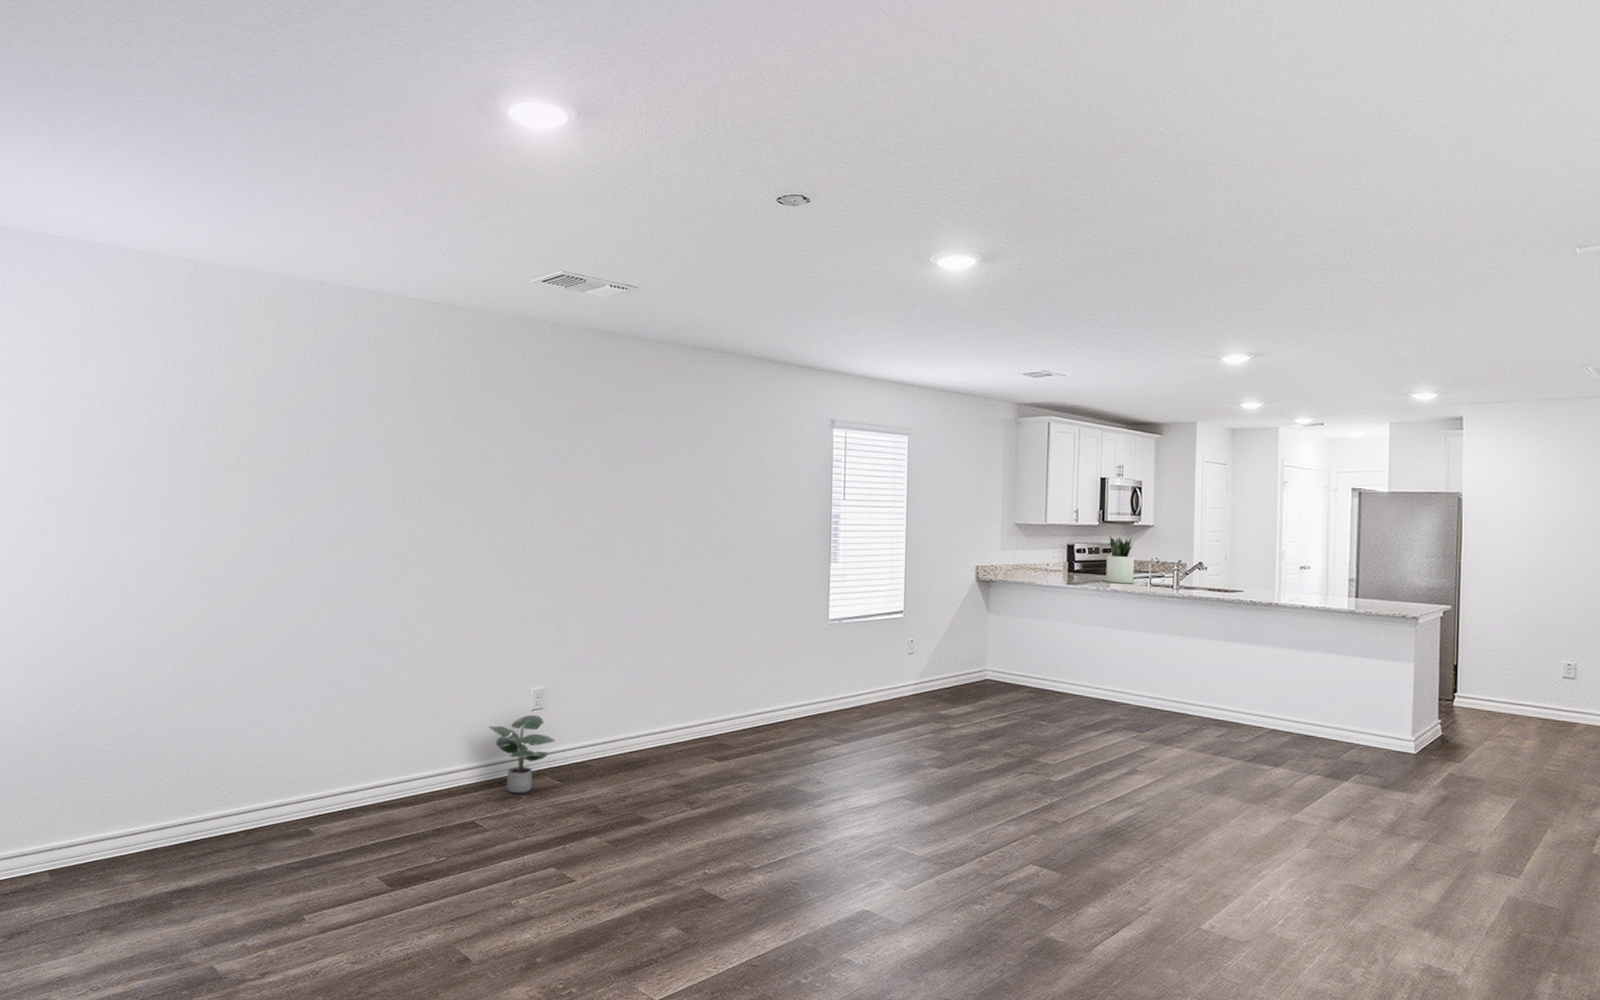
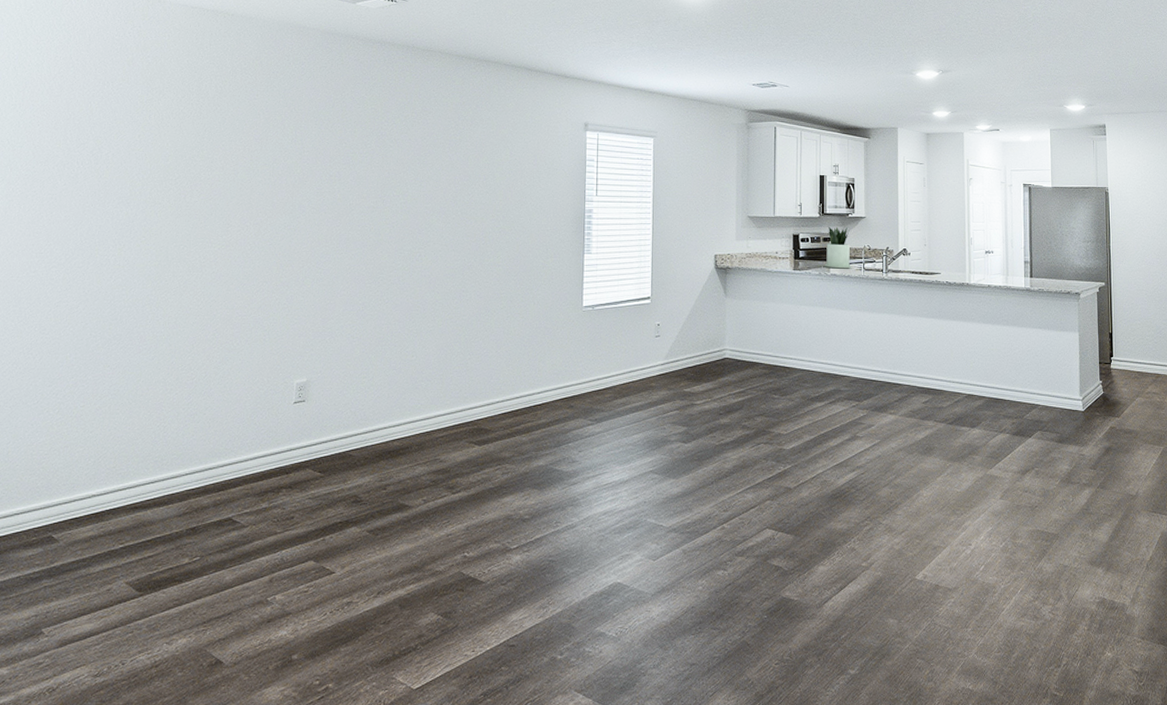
potted plant: present [488,714,557,794] -> none [249,407,318,488]

